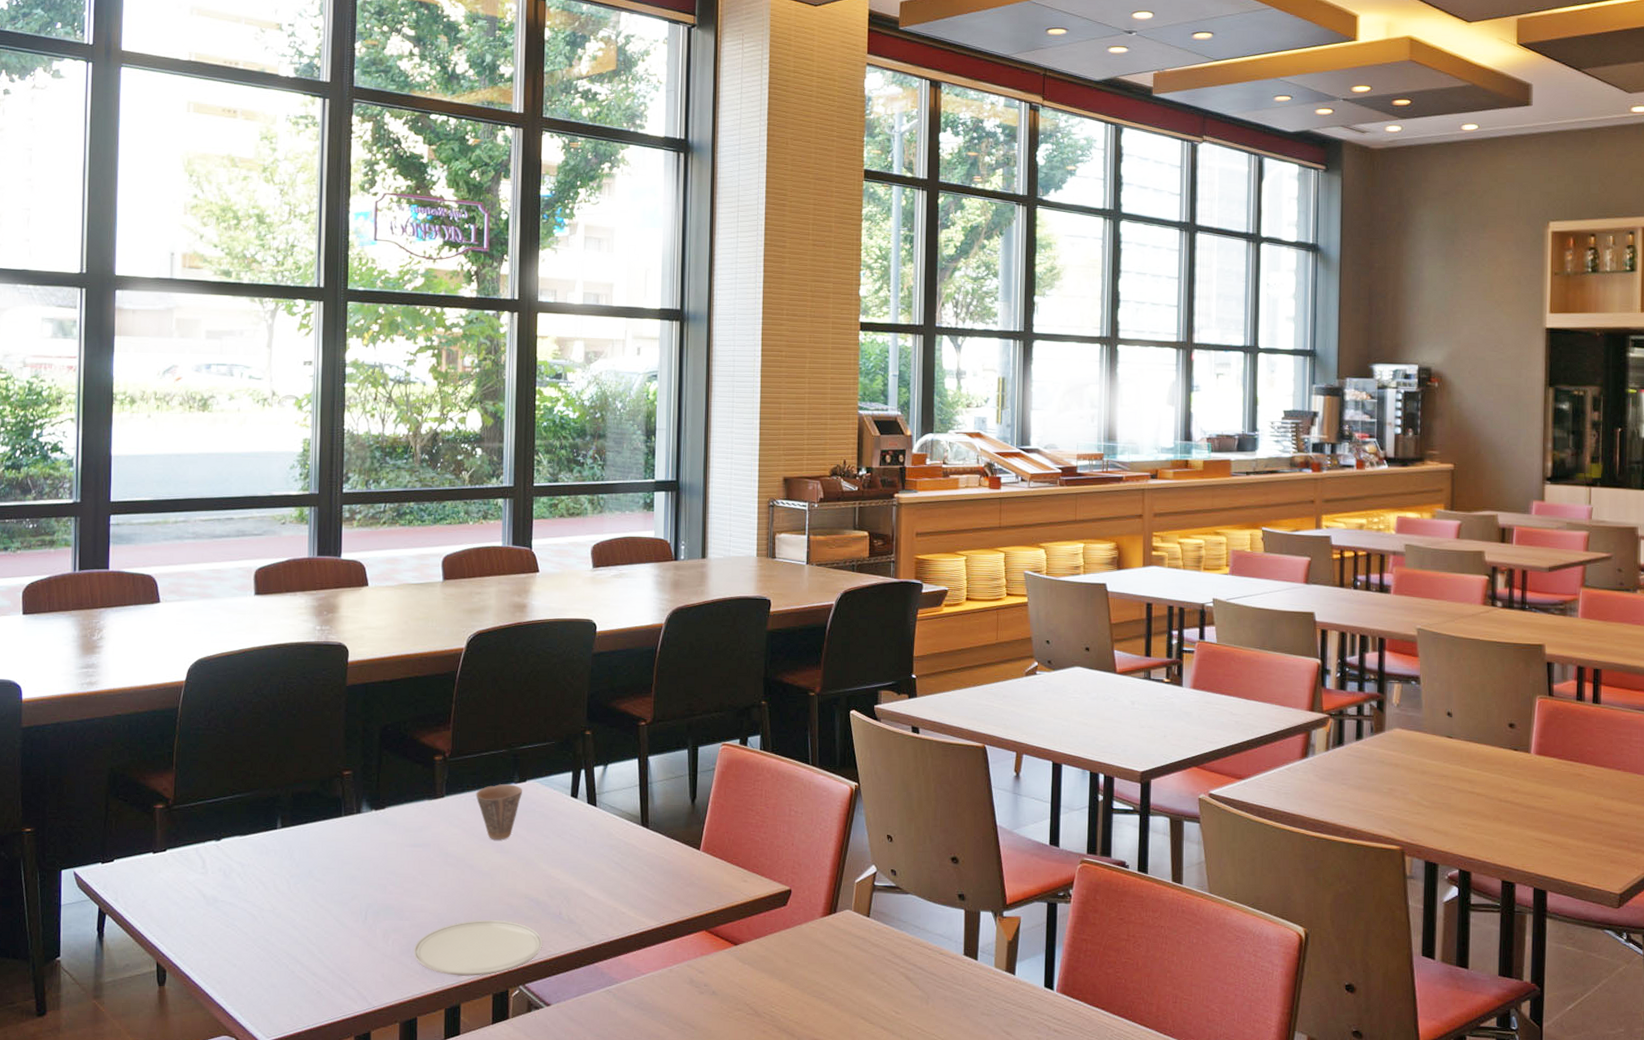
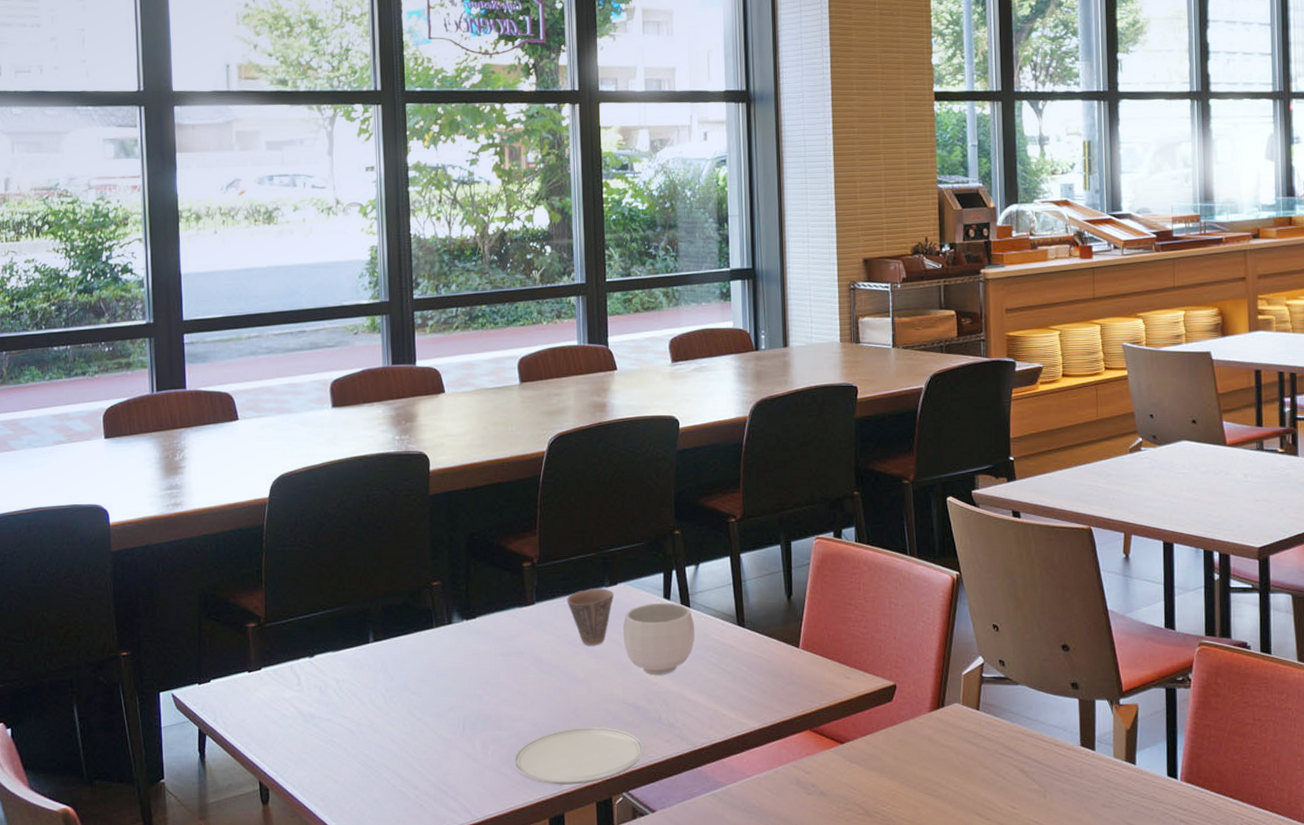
cup: none [529,801,600,871] -> present [623,602,696,674]

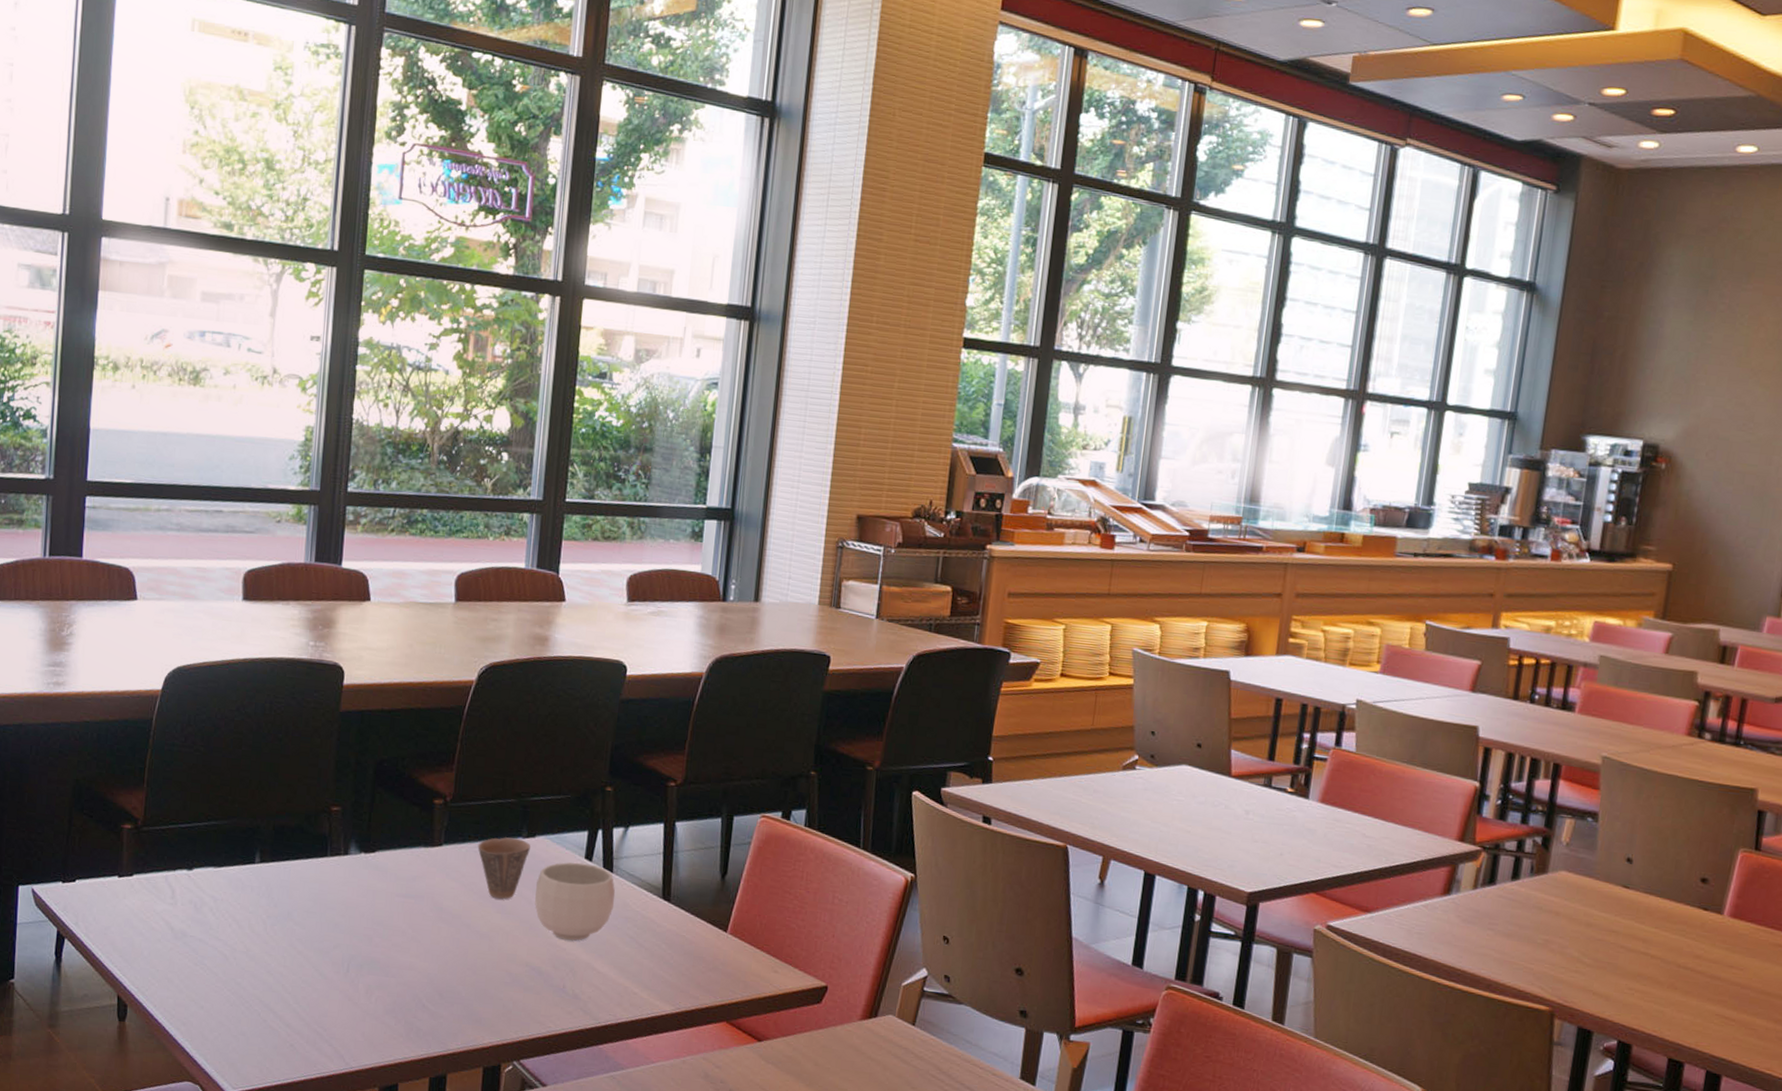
plate: present [513,727,644,785] -> none [398,984,543,1046]

